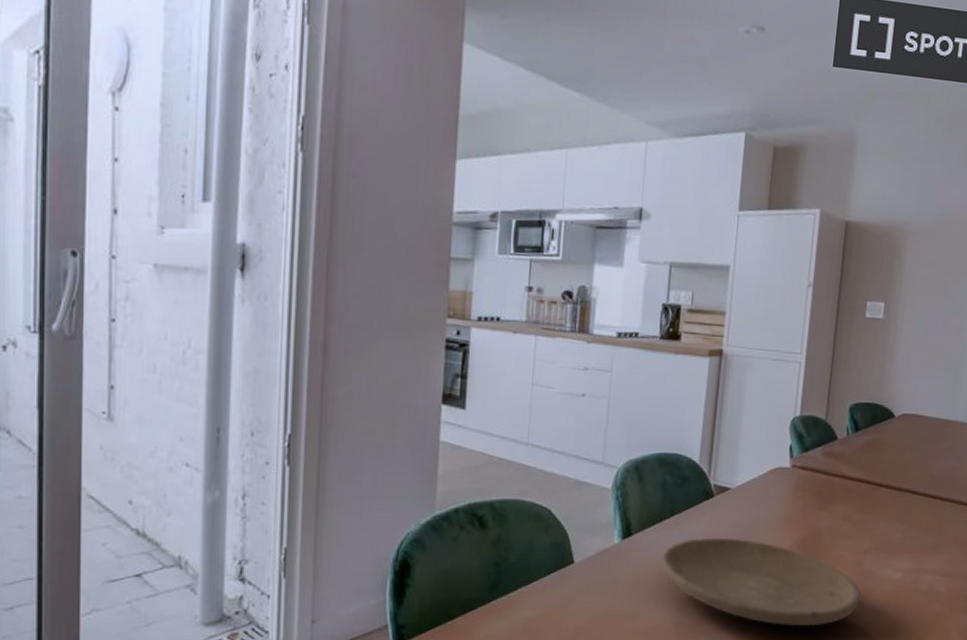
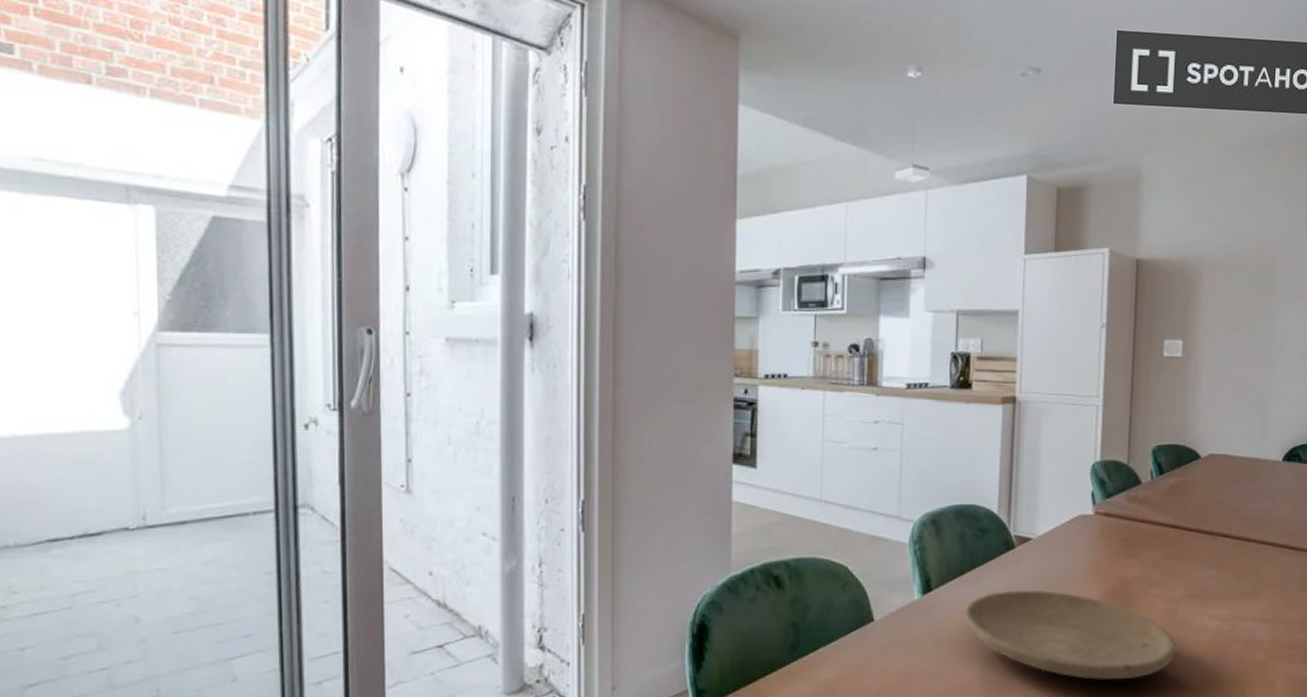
pendant lamp: none [615,14,651,133] -> present [894,64,930,183]

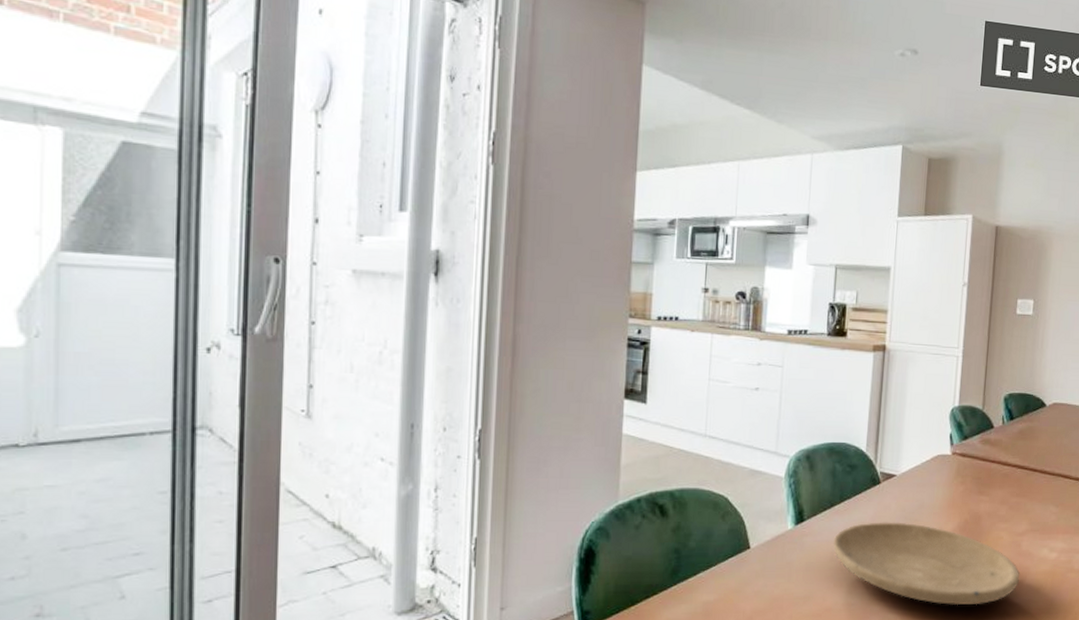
pendant lamp: present [894,64,930,183] -> none [783,39,816,146]

